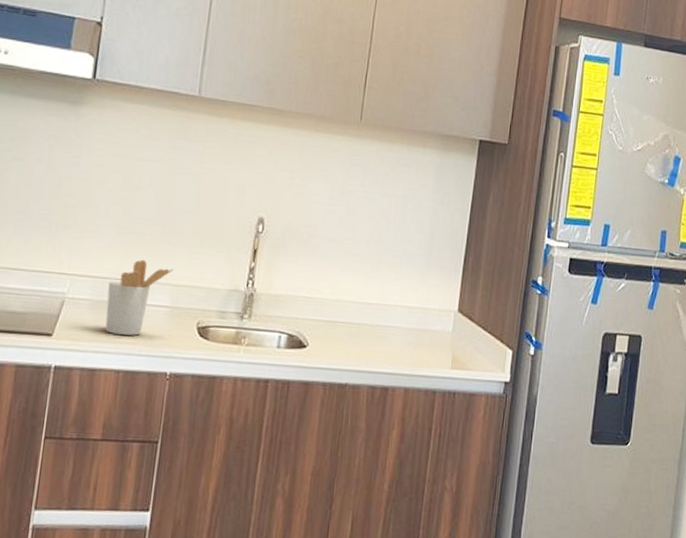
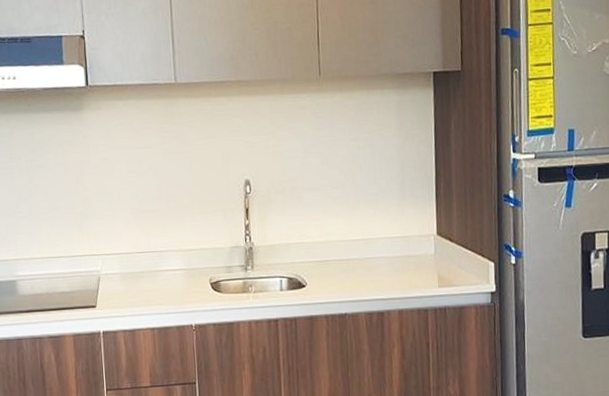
utensil holder: present [105,259,174,336] -> none [132,233,182,299]

